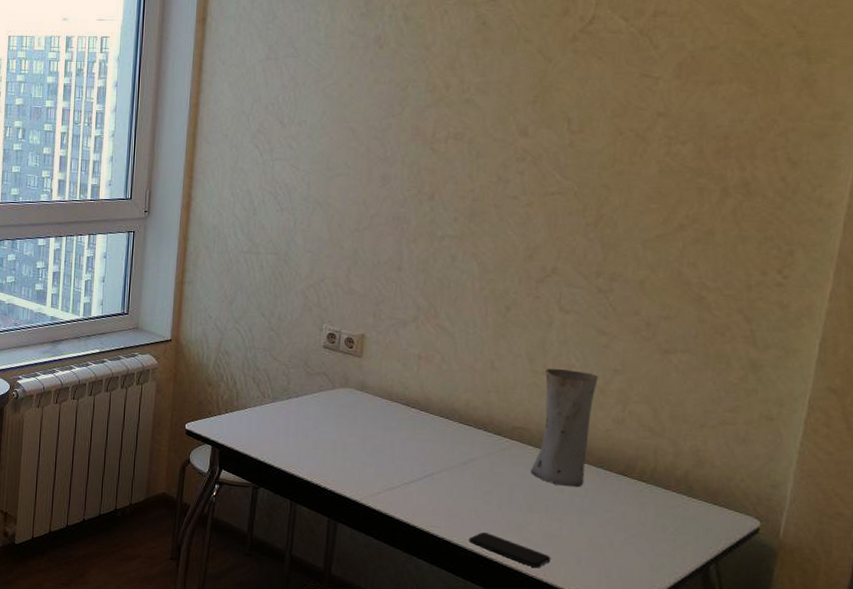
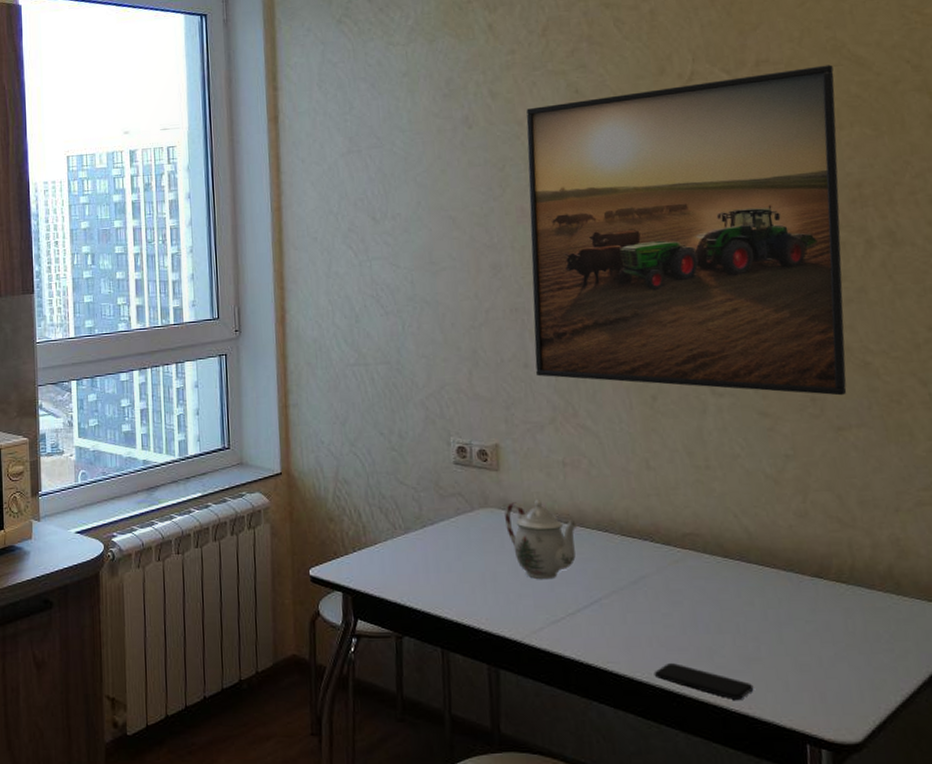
teapot: none [361,384,425,453] -> present [505,498,579,580]
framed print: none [407,22,724,324] -> present [526,65,847,396]
vase: present [531,368,598,488] -> none [708,460,775,598]

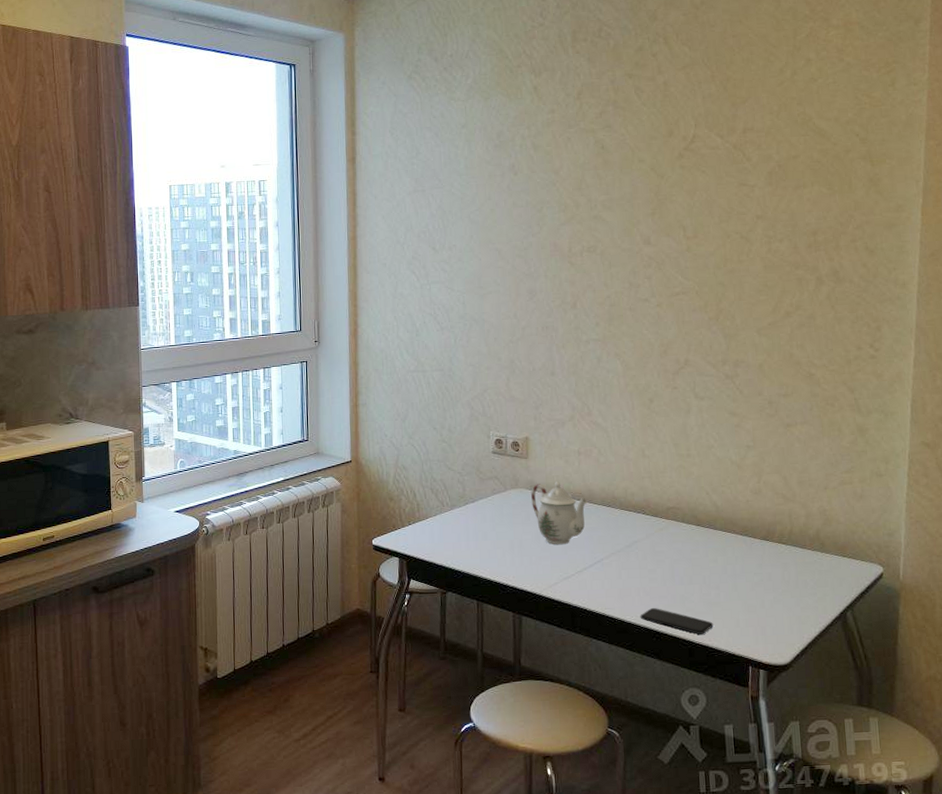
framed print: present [526,65,847,396] -> none [560,134,802,400]

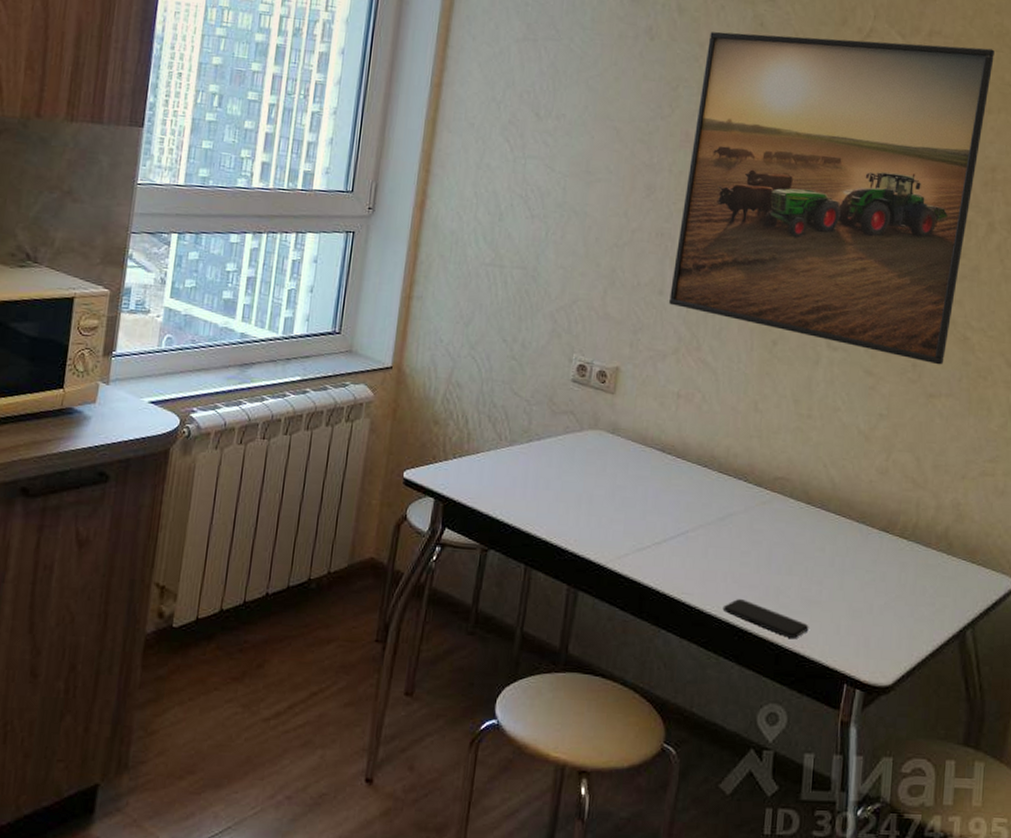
teapot: present [531,481,589,545] -> none [611,426,681,508]
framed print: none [560,134,802,400] -> present [669,31,995,365]

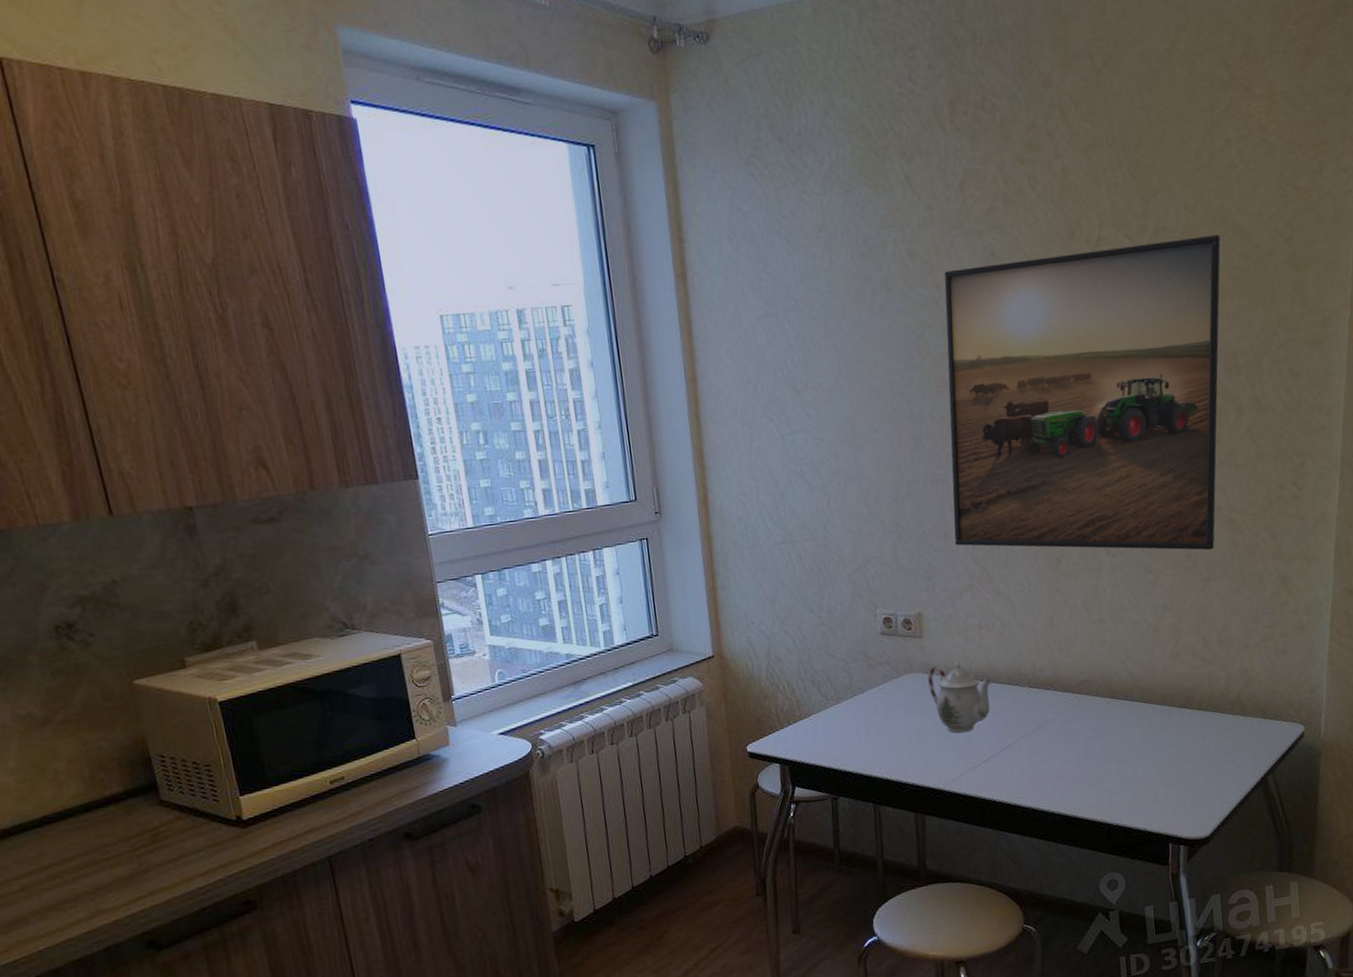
teapot: none [611,426,681,508] -> present [928,660,993,733]
smartphone: present [722,598,809,639] -> none [1053,791,1132,816]

